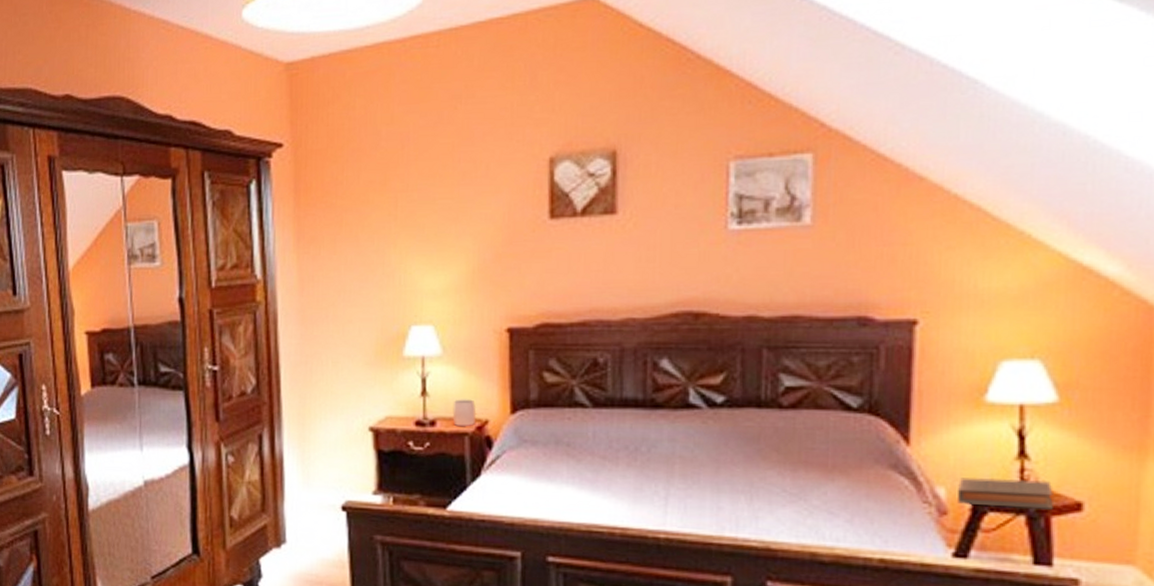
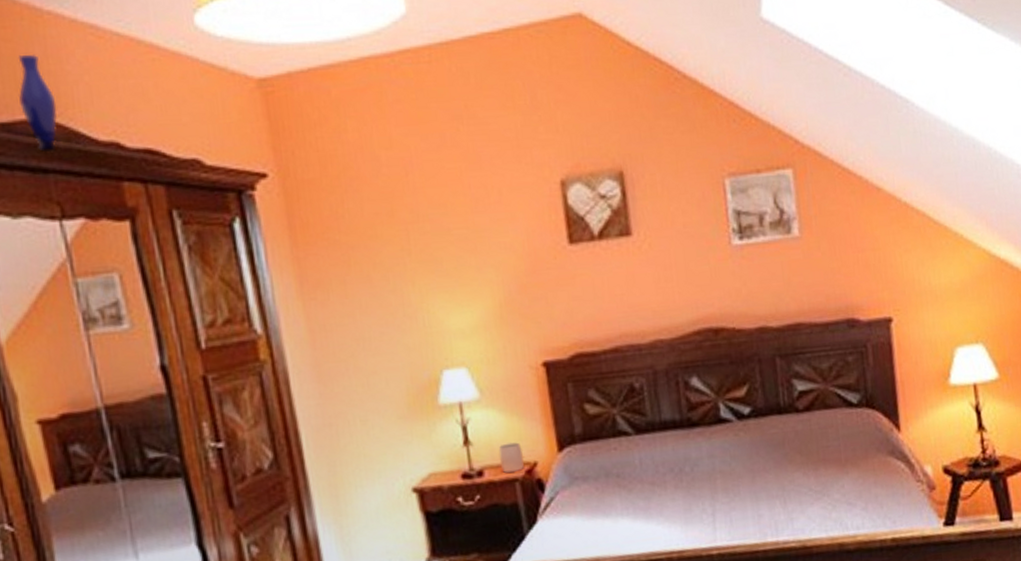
vase: none [105,45,131,123] -> present [18,55,57,153]
hardback book: present [956,477,1053,510] -> none [939,447,1007,478]

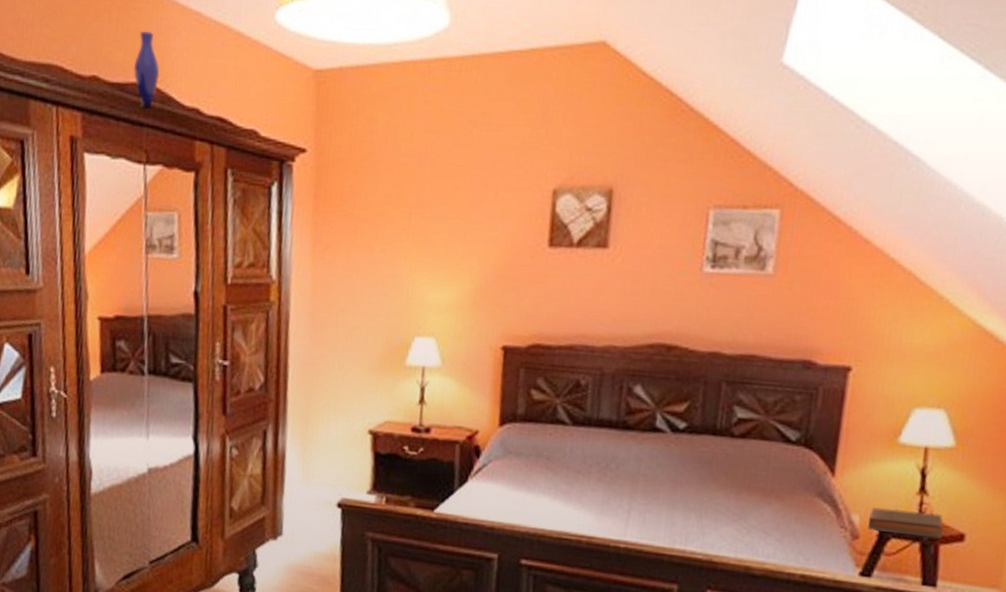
mug: present [498,442,524,474] -> none [446,409,468,436]
hardback book: none [939,447,1007,478] -> present [867,507,944,539]

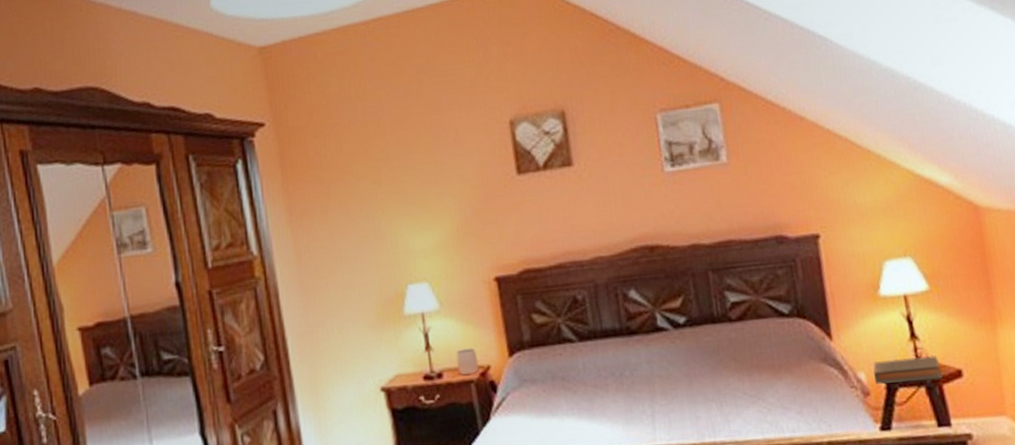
vase: present [133,32,160,111] -> none [76,37,104,113]
mug: none [446,409,468,436] -> present [455,348,478,376]

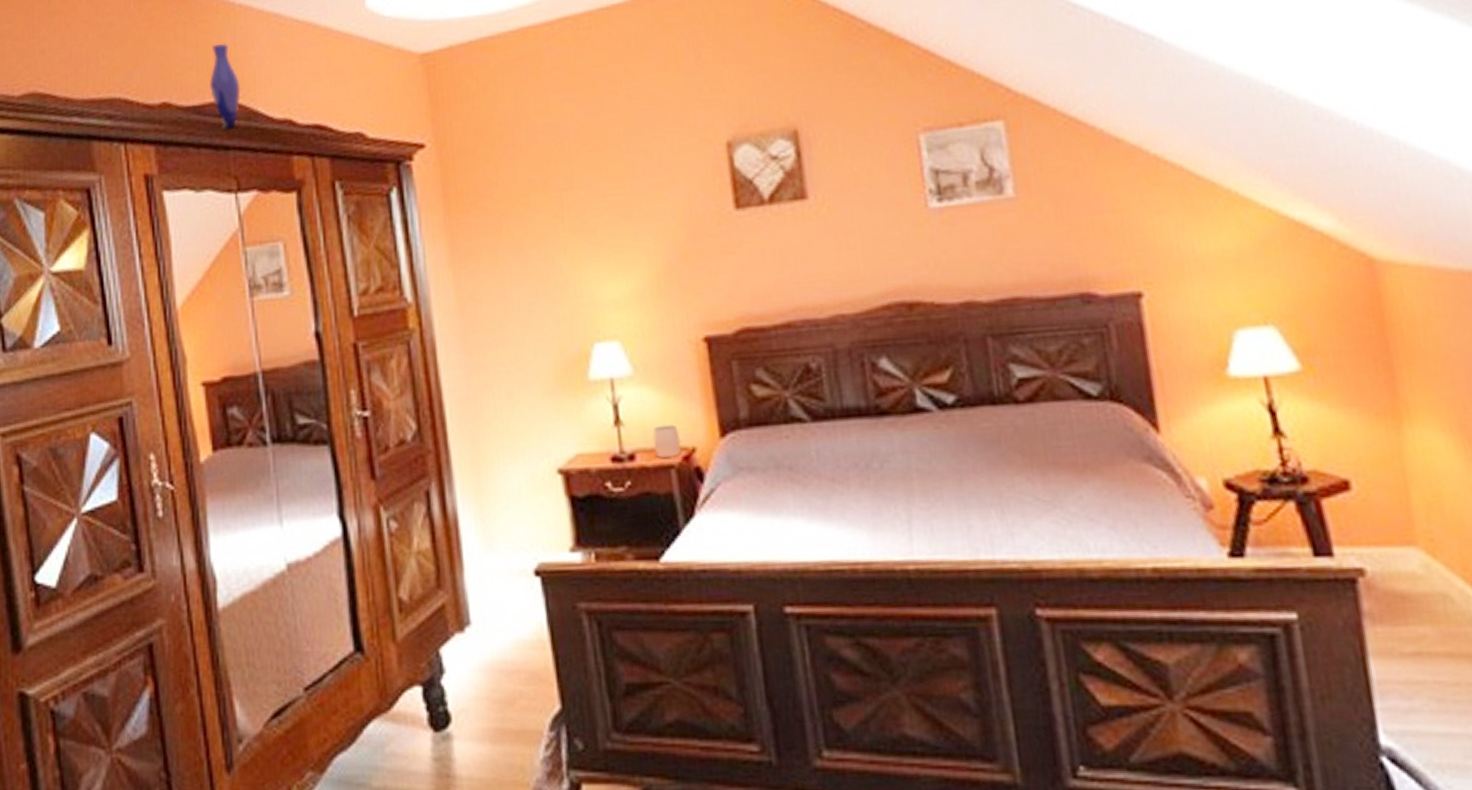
vase: none [76,37,104,113] -> present [210,44,241,132]
hardback book: present [873,355,943,384] -> none [1218,459,1321,495]

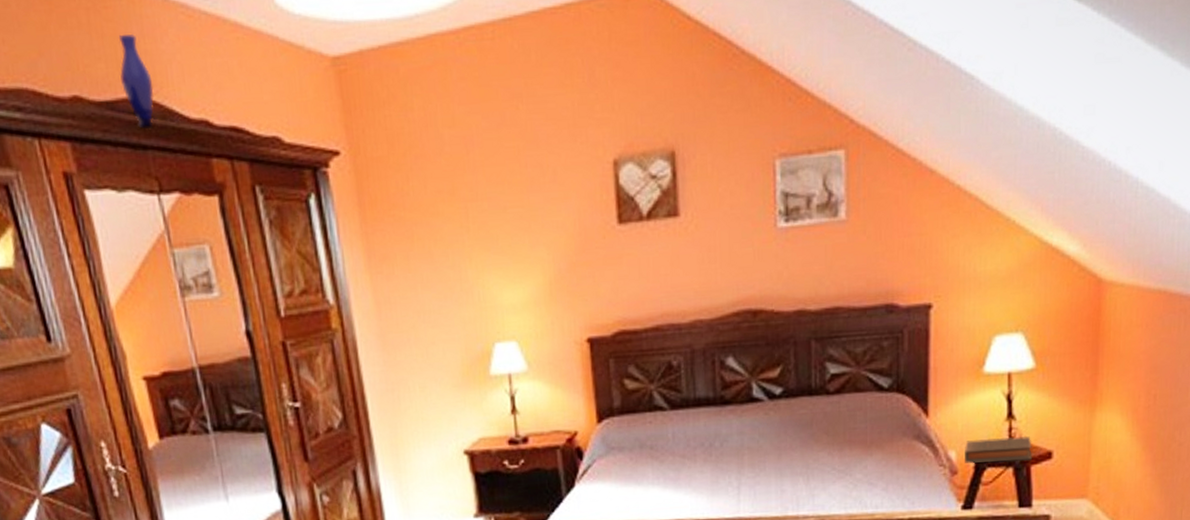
mug: present [652,424,681,459] -> none [542,412,565,441]
hardback book: none [1218,459,1321,495] -> present [964,436,1032,463]

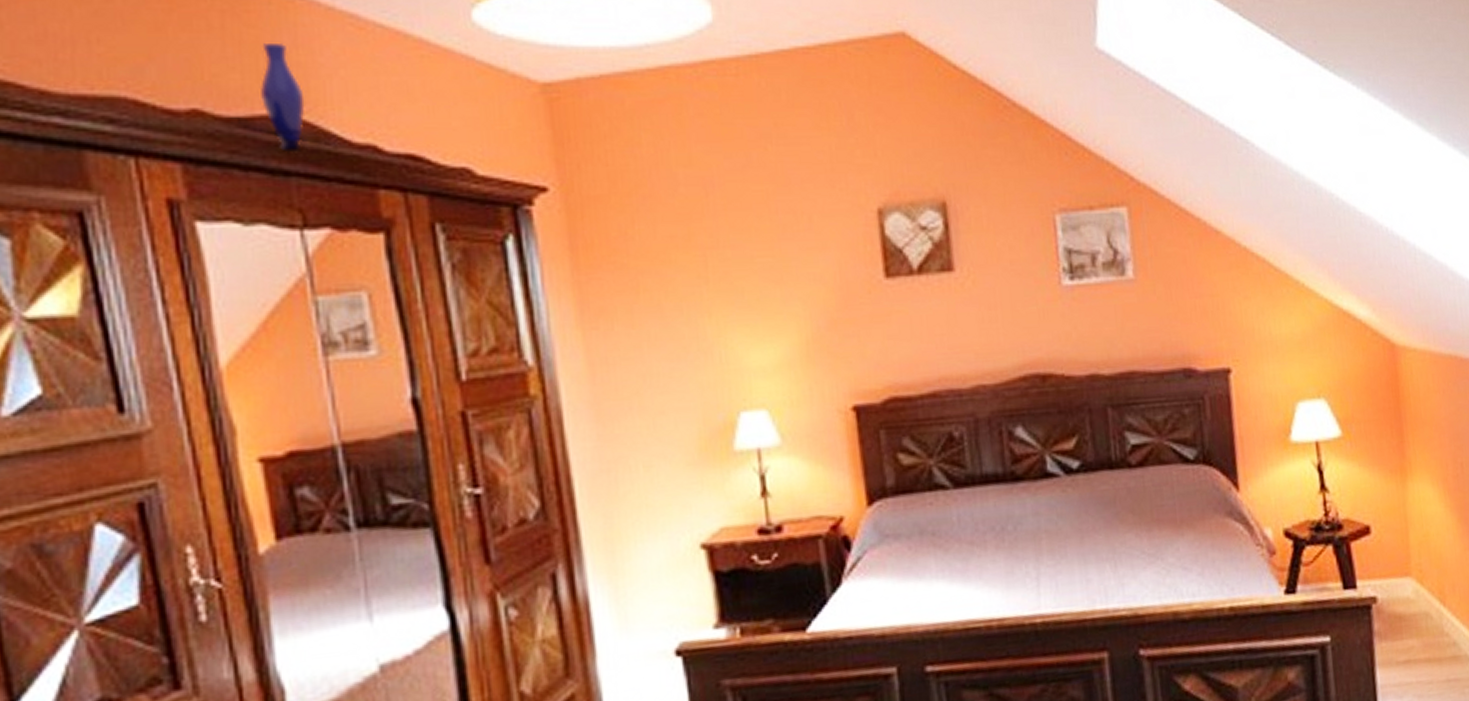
hardback book: present [964,436,1032,463] -> none [1280,510,1350,542]

